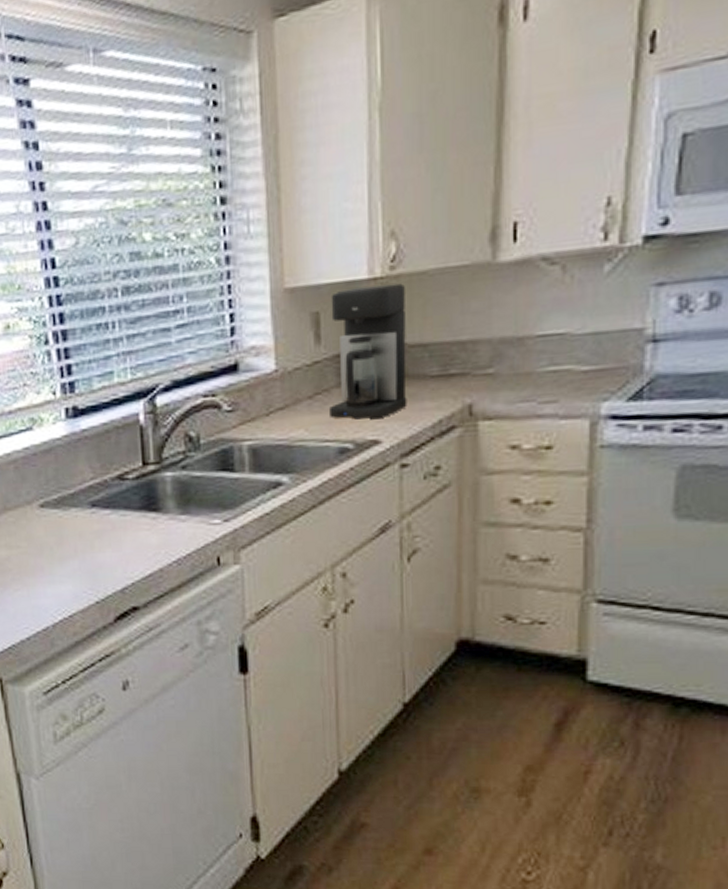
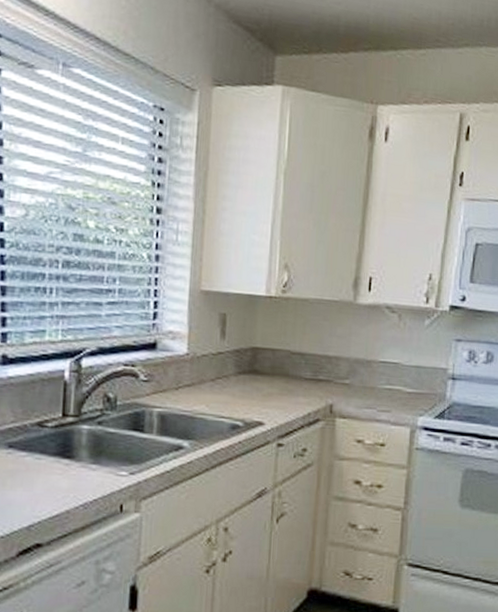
coffee maker: present [330,283,407,419] -> none [227,300,292,405]

